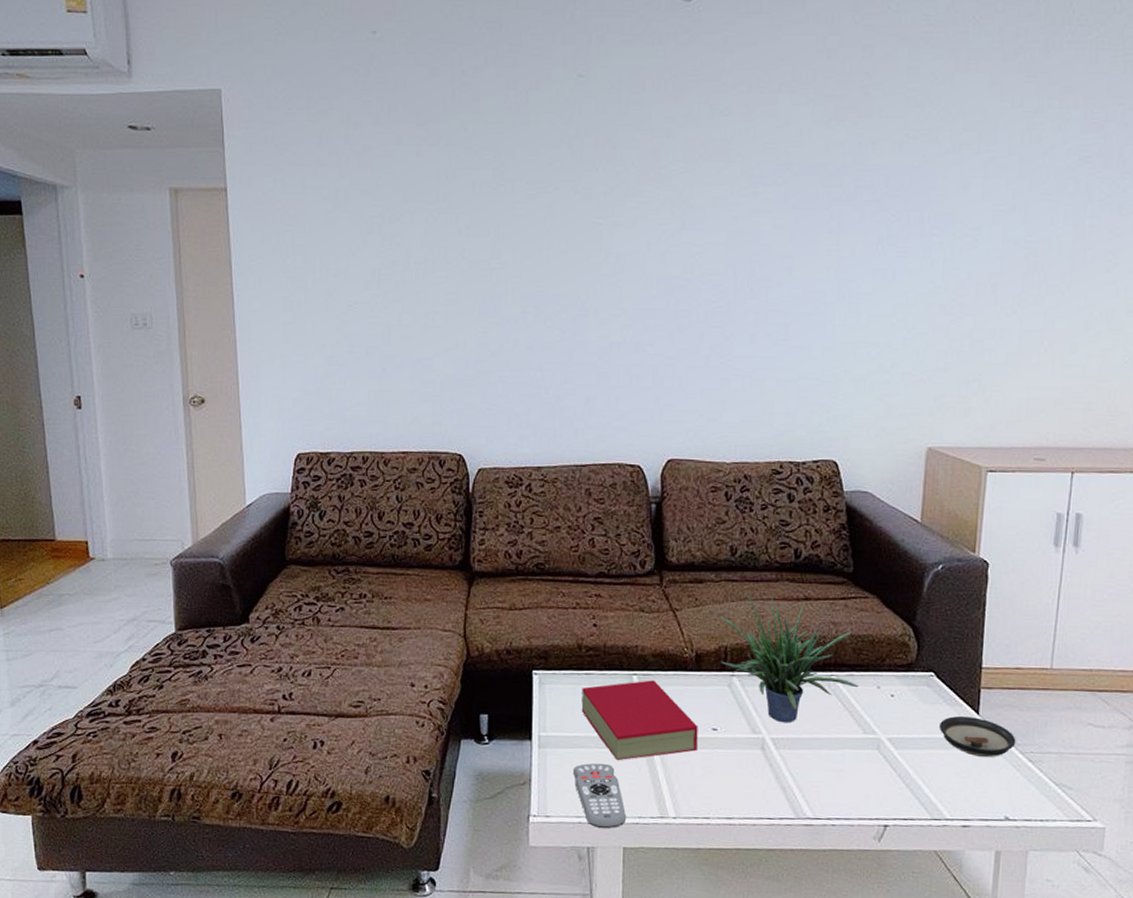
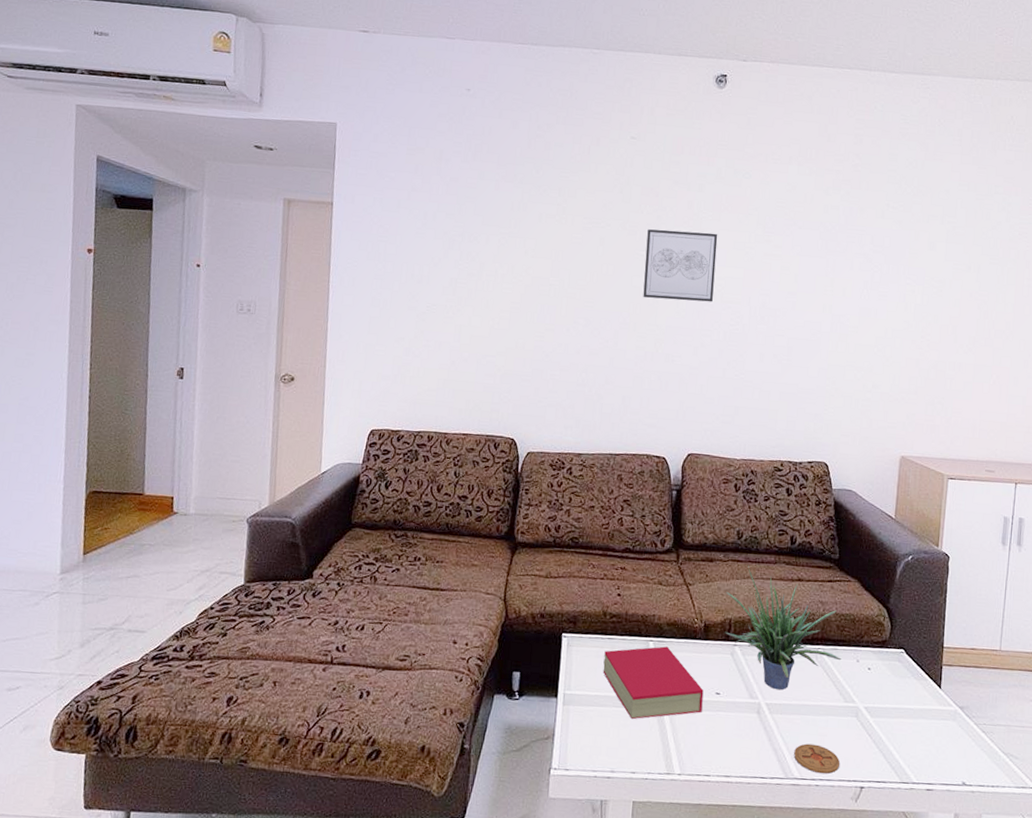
remote control: present [572,763,627,828] -> none [591,721,638,783]
wall art: none [603,189,693,277] -> present [643,229,718,302]
coaster: none [805,780,860,813] -> present [794,743,841,774]
saucer: present [938,715,1016,757] -> none [907,689,972,727]

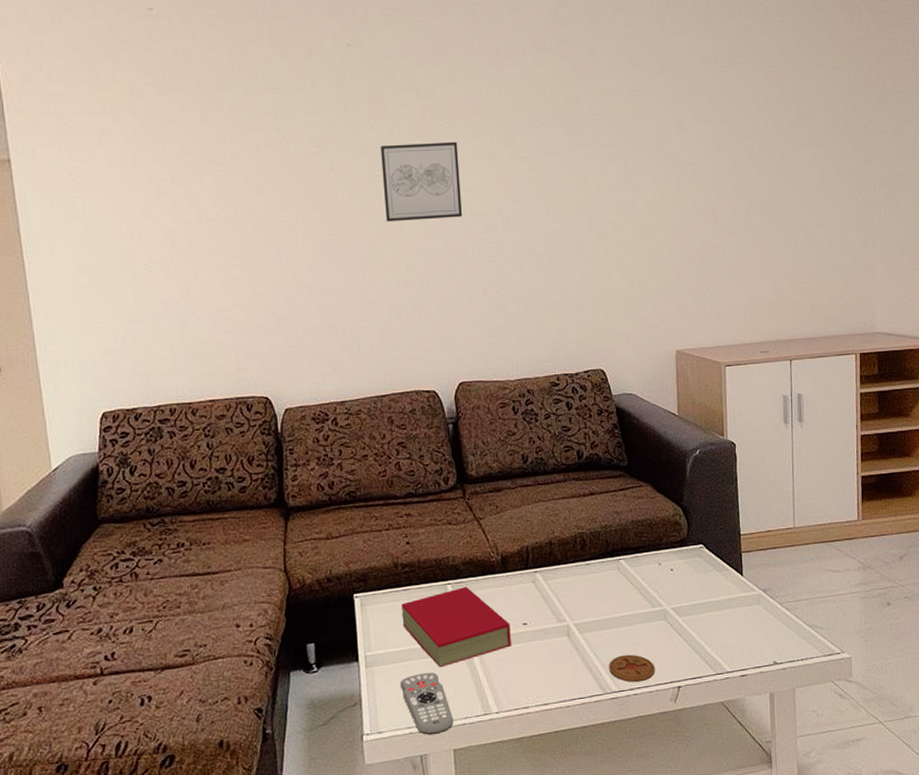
remote control: none [591,721,638,783] -> present [399,672,454,735]
potted plant: present [725,565,841,690] -> none [519,488,643,609]

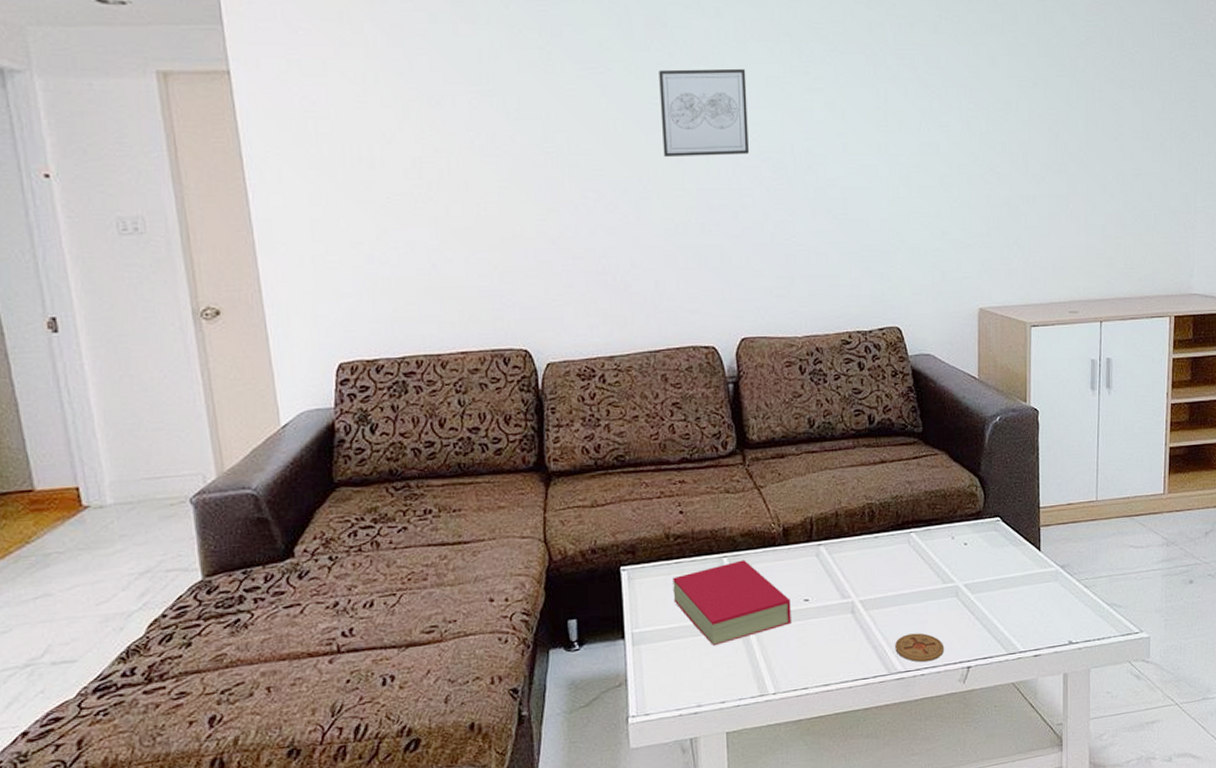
remote control: present [399,672,454,735] -> none [669,650,728,717]

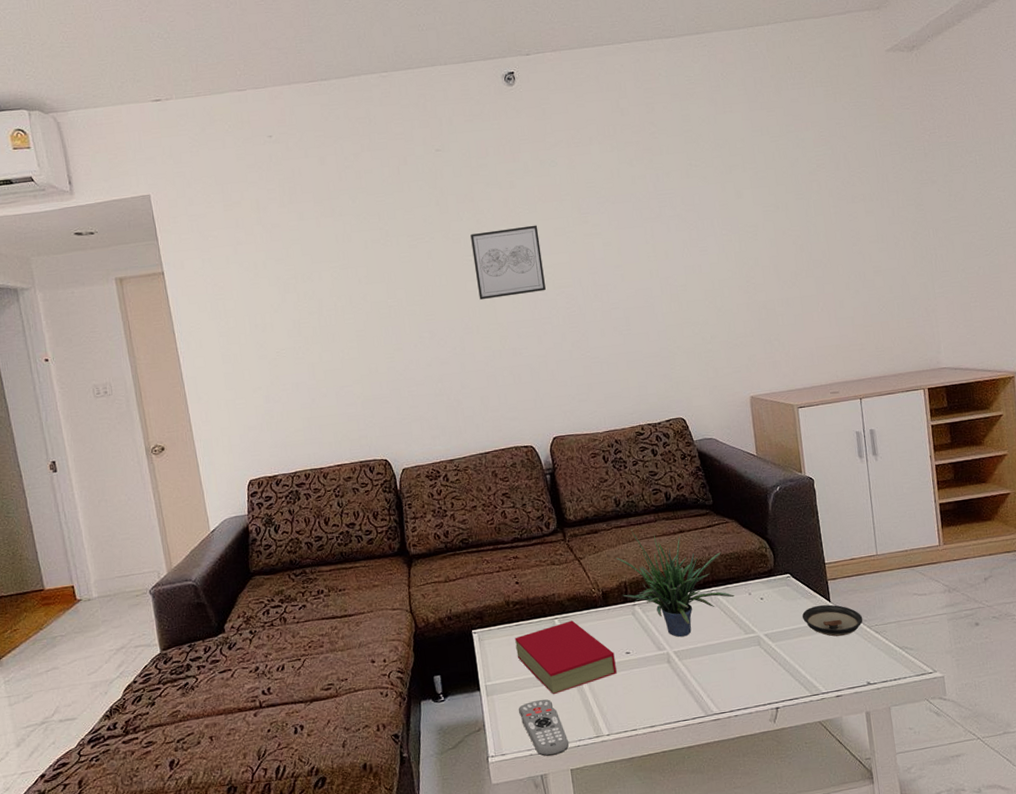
remote control: none [669,650,728,717] -> present [518,699,569,756]
potted plant: none [803,455,935,584] -> present [616,529,735,637]
coaster: present [895,633,945,663] -> none [709,678,754,705]
saucer: none [1007,553,1073,590] -> present [802,604,863,637]

